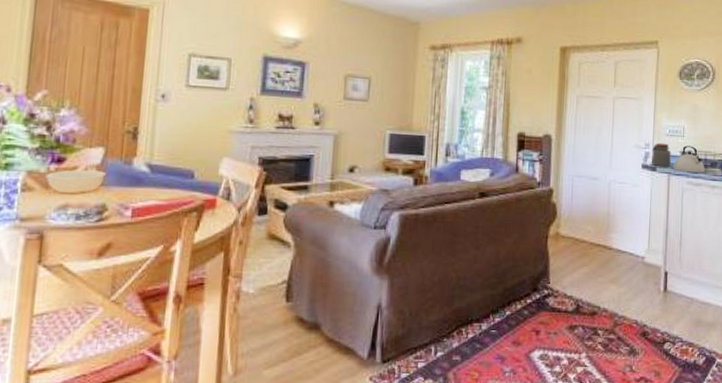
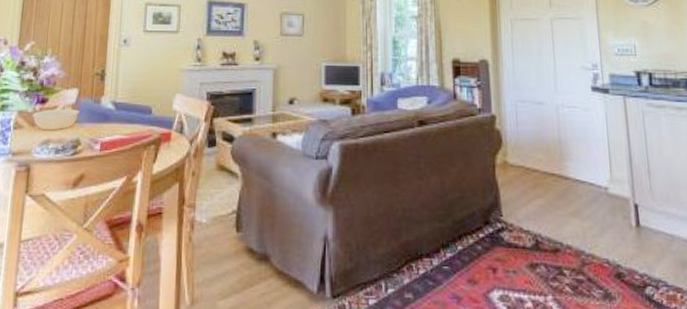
jar: present [652,142,671,168] -> none [601,63,625,89]
kettle: present [673,145,706,173] -> none [627,65,668,94]

